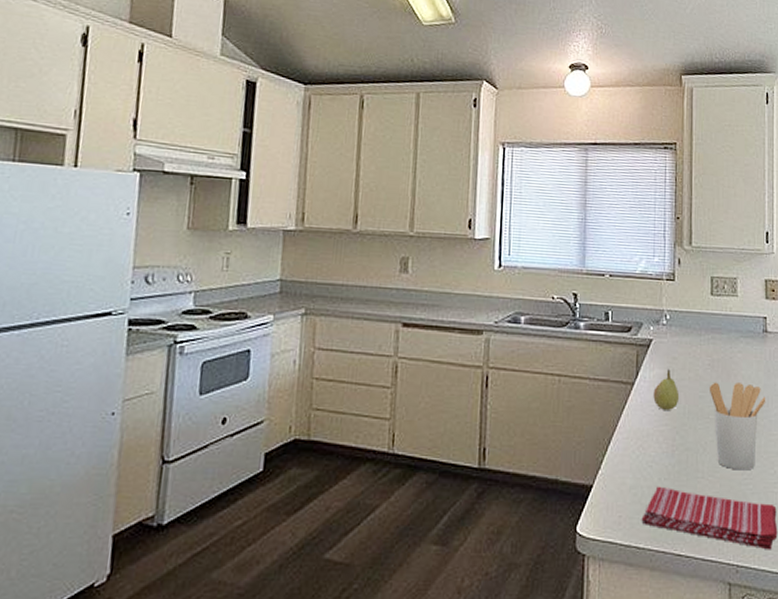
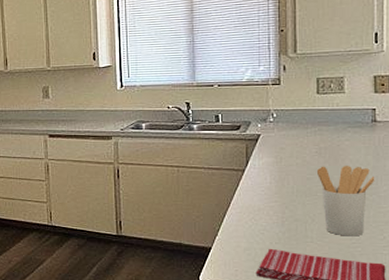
fruit: present [653,369,680,410] -> none [263,158,288,190]

